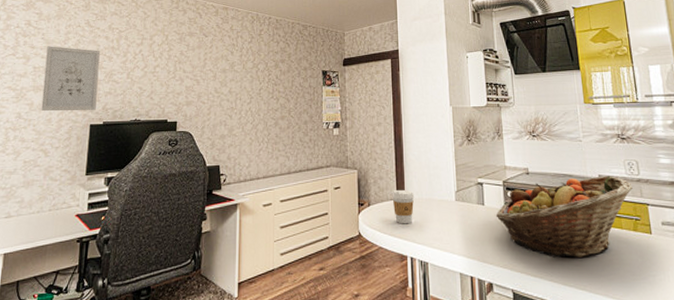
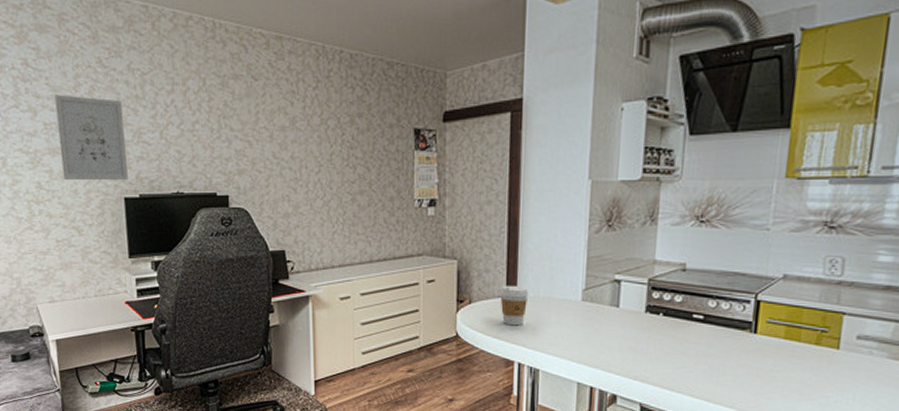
fruit basket: present [495,176,633,258] -> none [632,276,829,372]

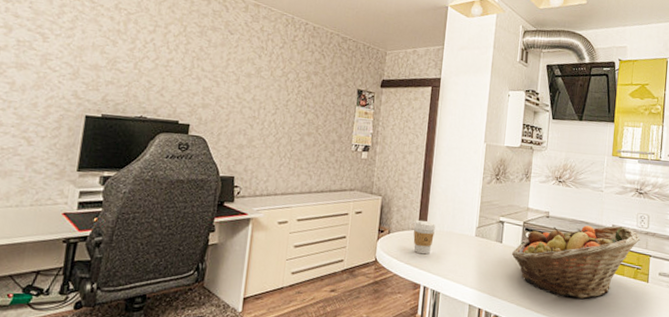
wall art: present [54,94,128,181] -> none [25,17,103,101]
fruit basket: none [632,276,829,372] -> present [511,226,640,299]

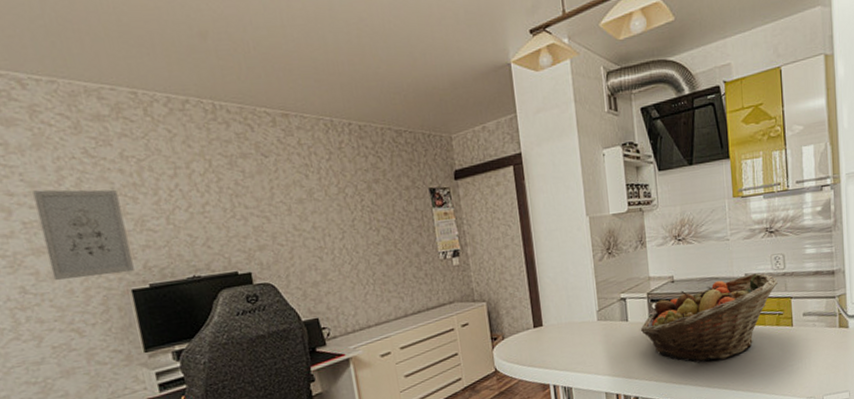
wall art: none [25,17,103,101] -> present [32,189,135,280]
coffee cup: present [413,220,436,255] -> none [527,316,553,353]

